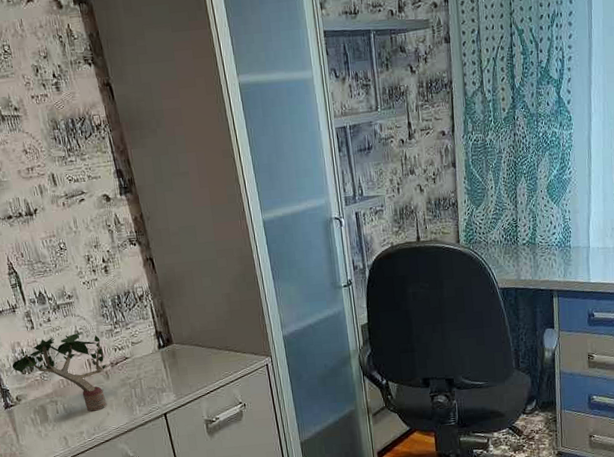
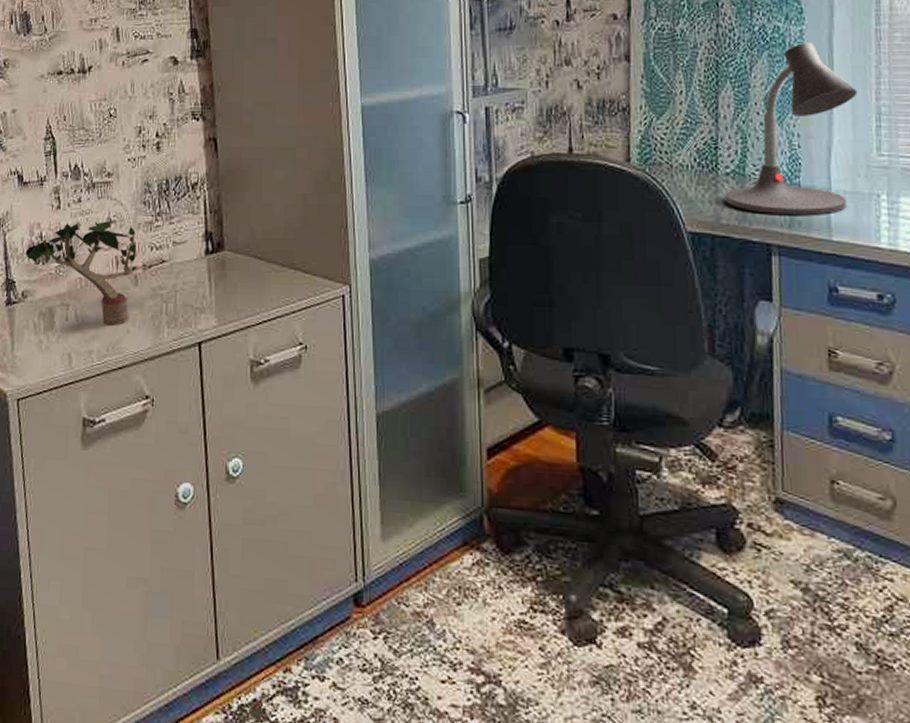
desk lamp: none [523,142,607,269] -> present [725,42,858,215]

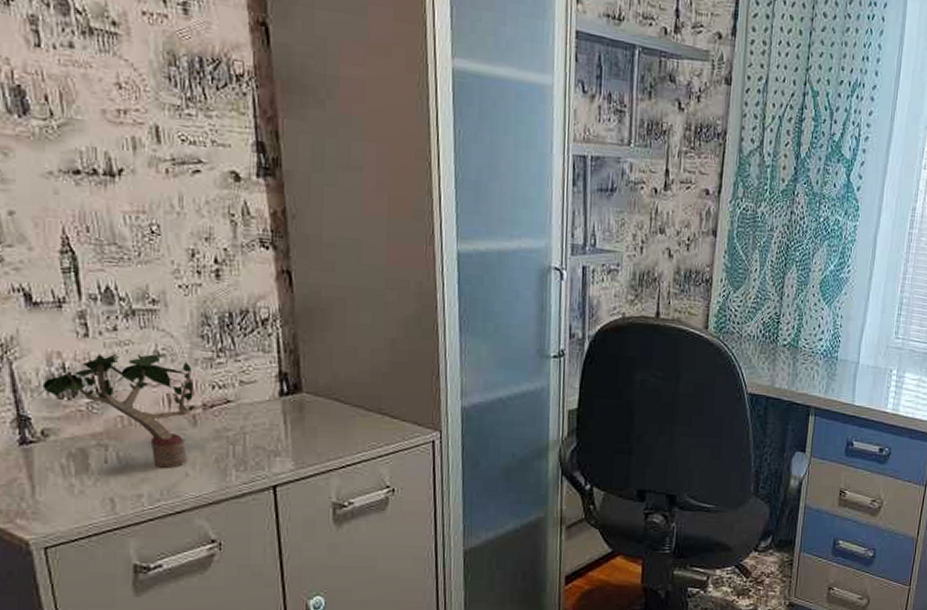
desk lamp: present [725,42,858,215] -> none [780,236,889,384]

